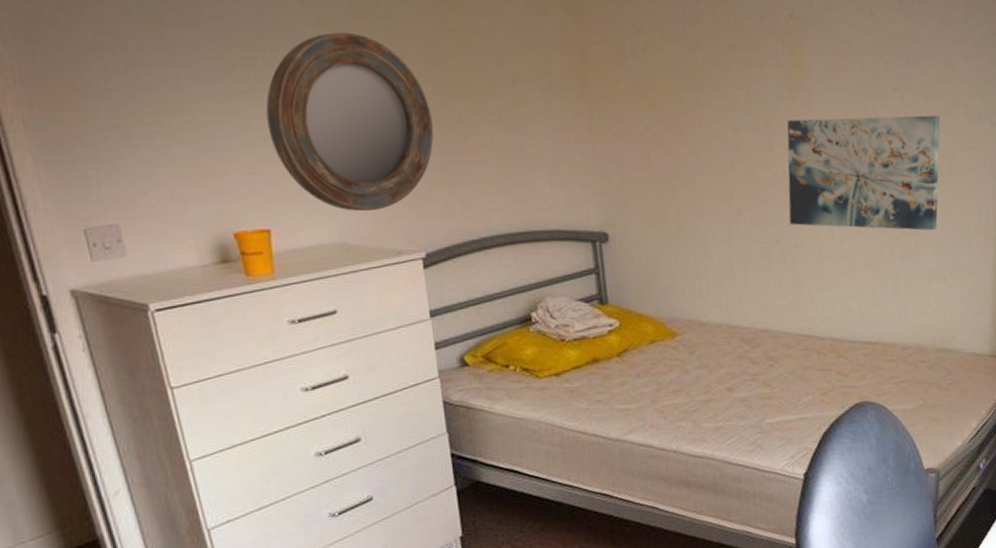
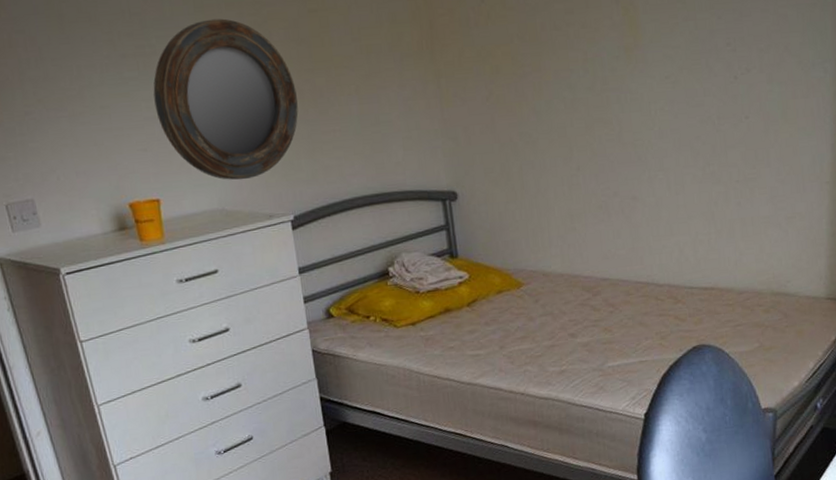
wall art: present [787,115,940,231] -> none [623,65,773,179]

